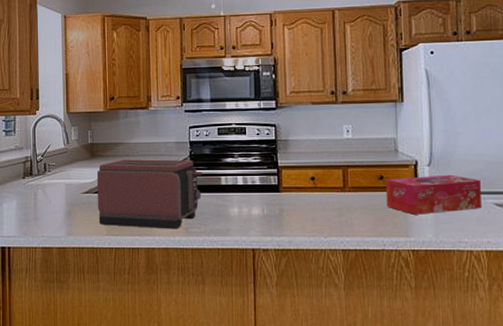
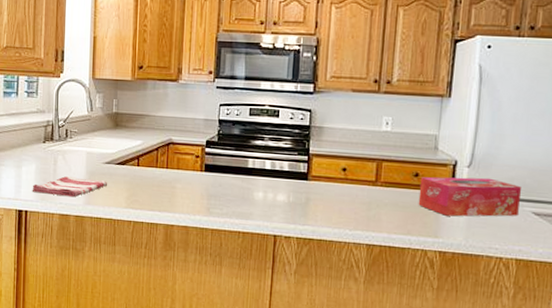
dish towel: none [14,208,88,230] -> present [32,175,108,198]
toaster: present [96,159,202,229] -> none [118,132,229,209]

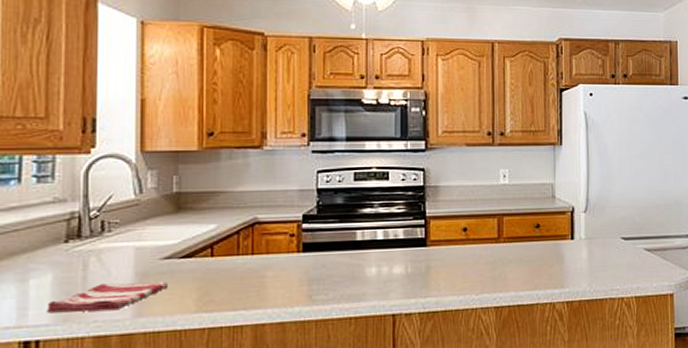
tissue box: present [418,177,521,217] -> none [542,220,633,264]

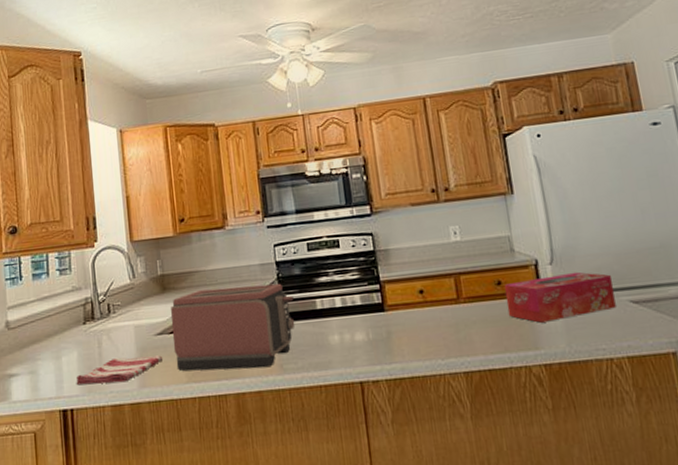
toaster: none [183,211,332,300] -> present [170,283,295,371]
tissue box: none [542,220,633,264] -> present [504,271,616,323]

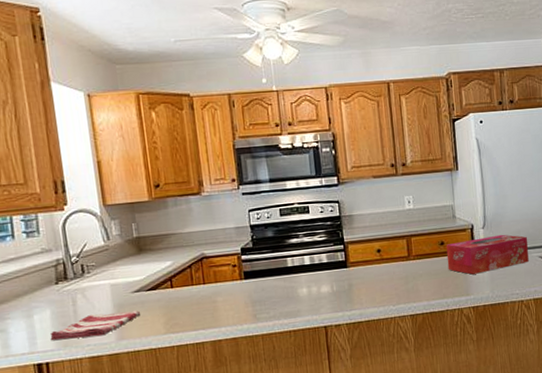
toaster: present [170,283,295,371] -> none [147,244,268,324]

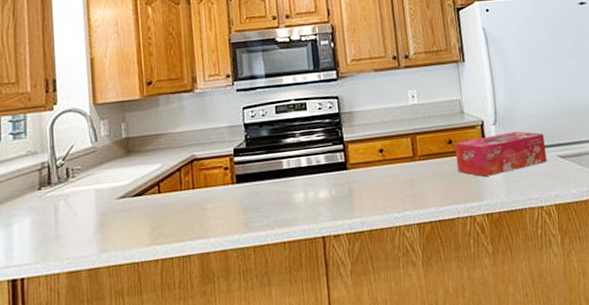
dish towel: present [50,311,141,340] -> none [28,219,125,253]

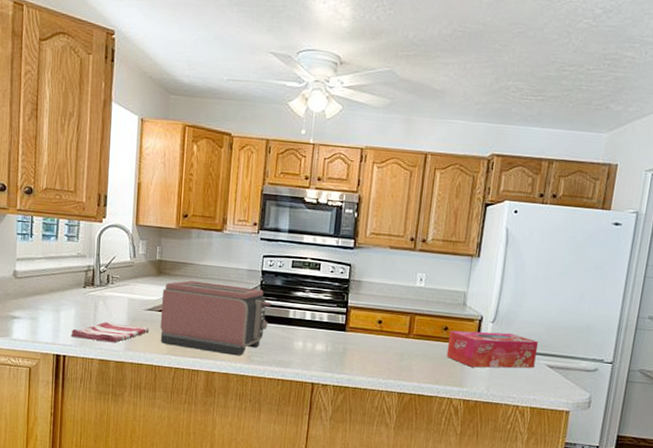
dish towel: none [28,219,125,253] -> present [71,321,150,343]
toaster: none [134,144,262,234] -> present [160,280,271,356]

